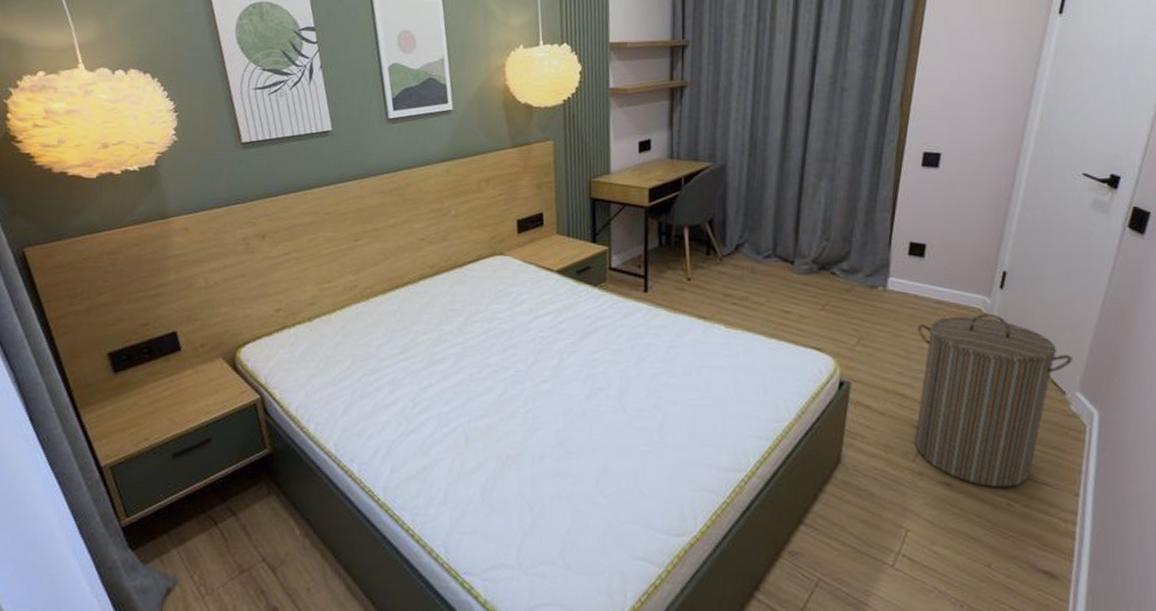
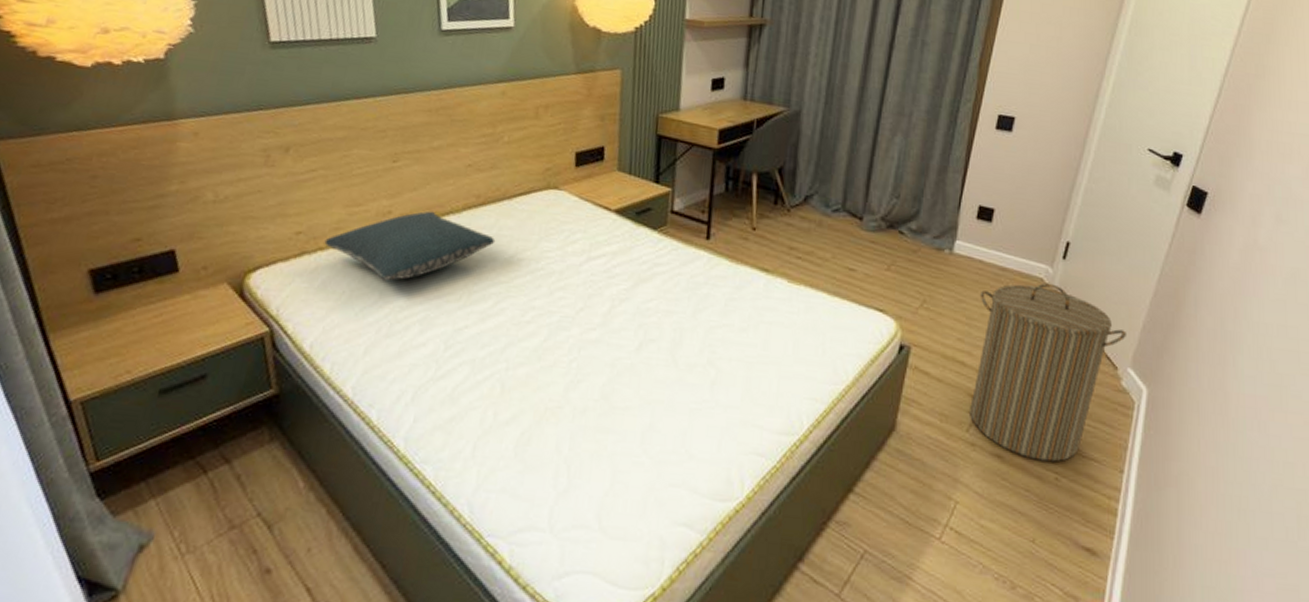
pillow: none [301,282,451,348] -> present [324,211,496,281]

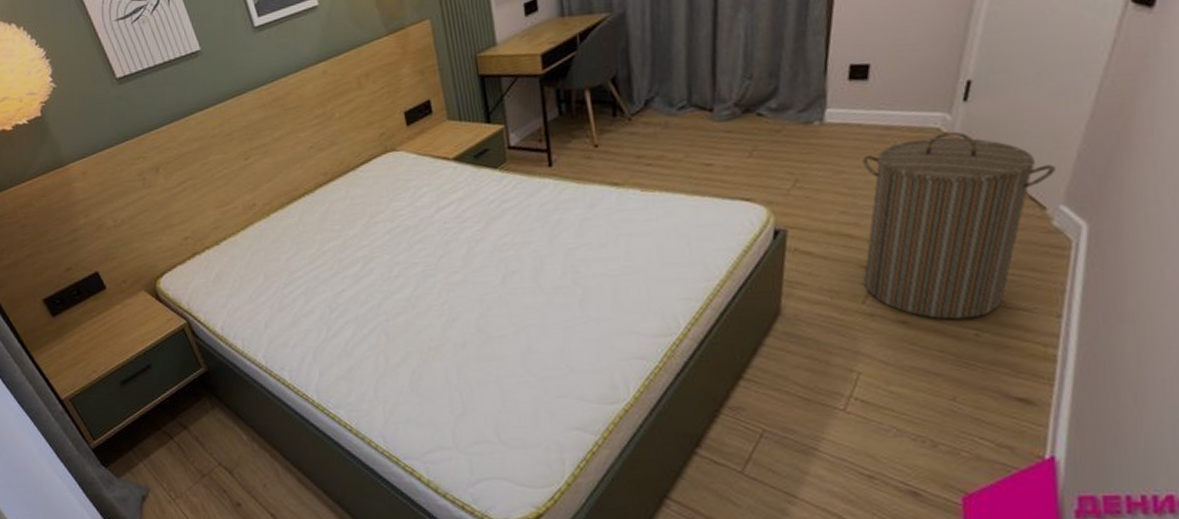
pillow: present [324,211,496,281] -> none [208,196,351,264]

